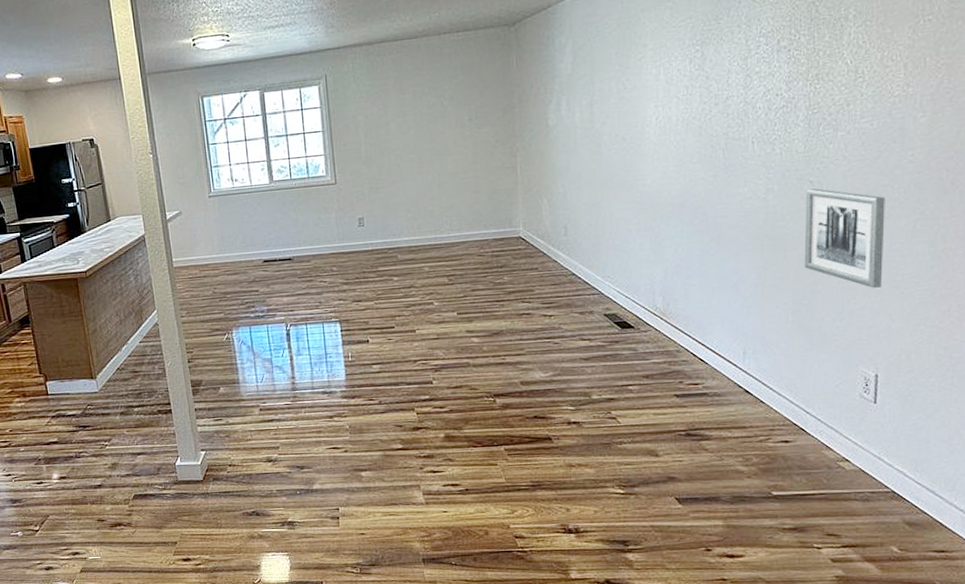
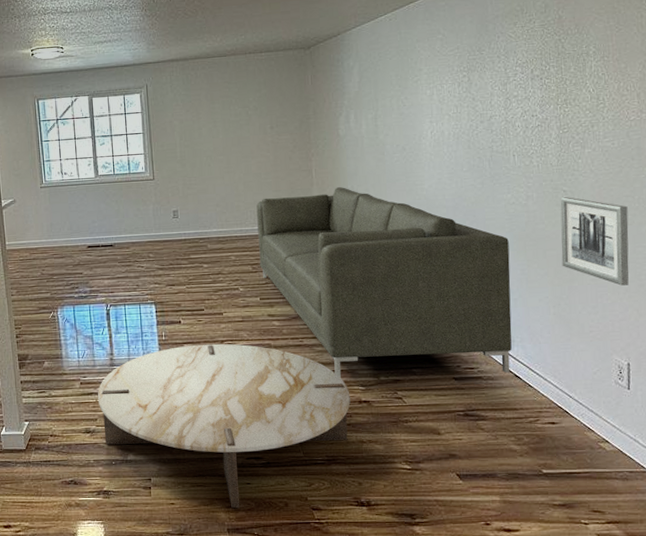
coffee table: none [278,363,558,538] -> present [97,343,351,509]
sofa: none [453,185,744,399] -> present [256,187,512,379]

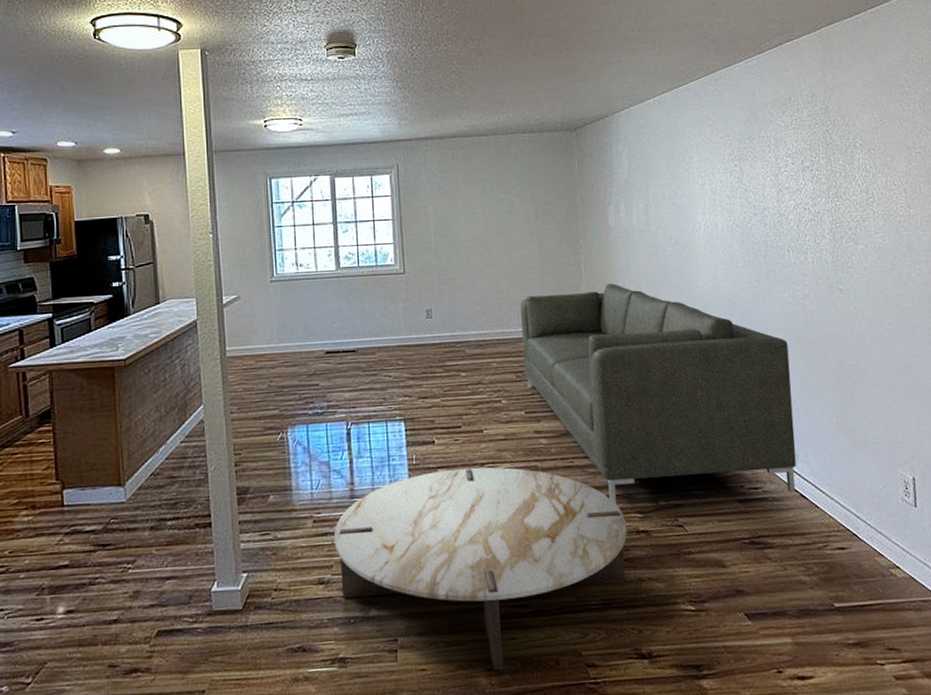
wall art: present [560,197,629,286] -> none [836,296,909,392]

